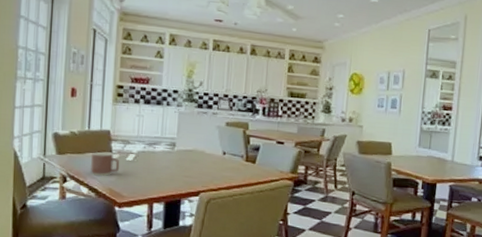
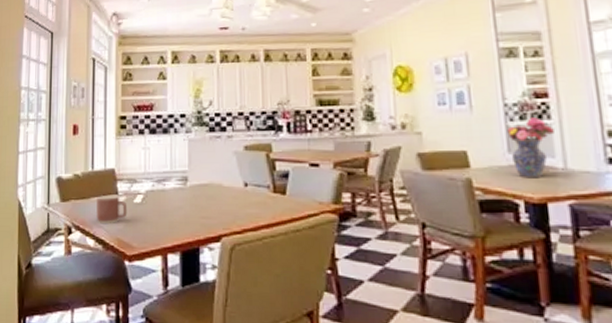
flower arrangement: none [420,123,451,166] -> present [506,117,554,179]

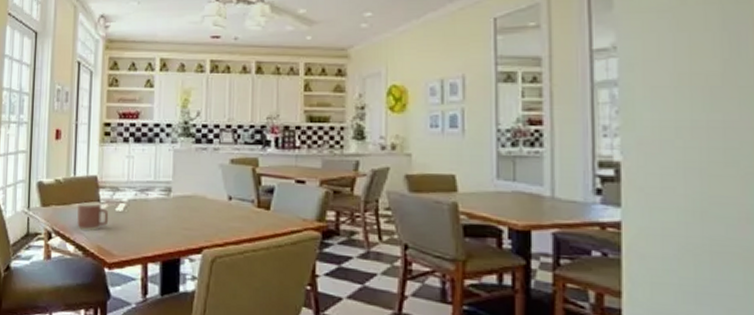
flower arrangement: present [506,117,554,179] -> none [497,145,545,206]

